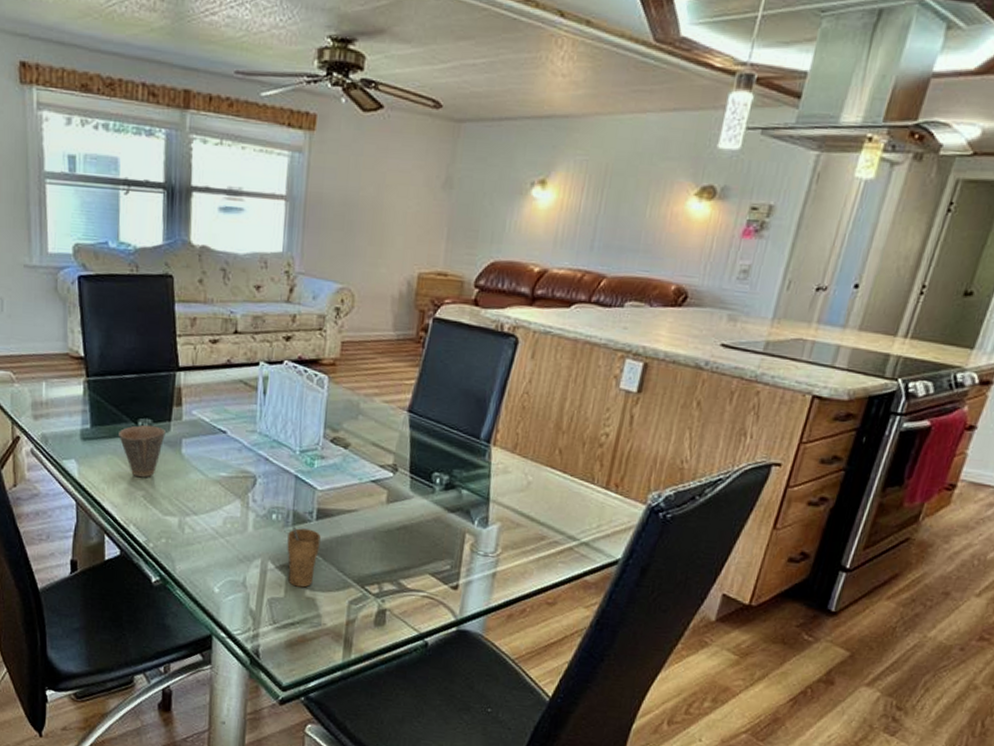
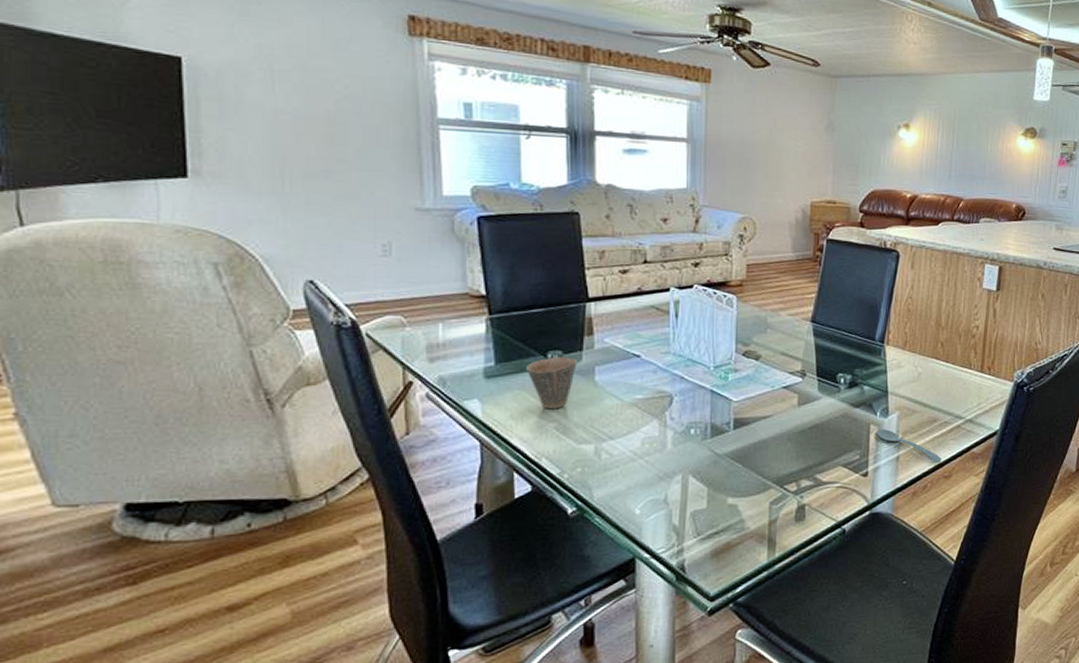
cup: present [287,526,321,588] -> none [707,438,739,496]
spoon: none [471,540,546,586] -> present [876,429,941,462]

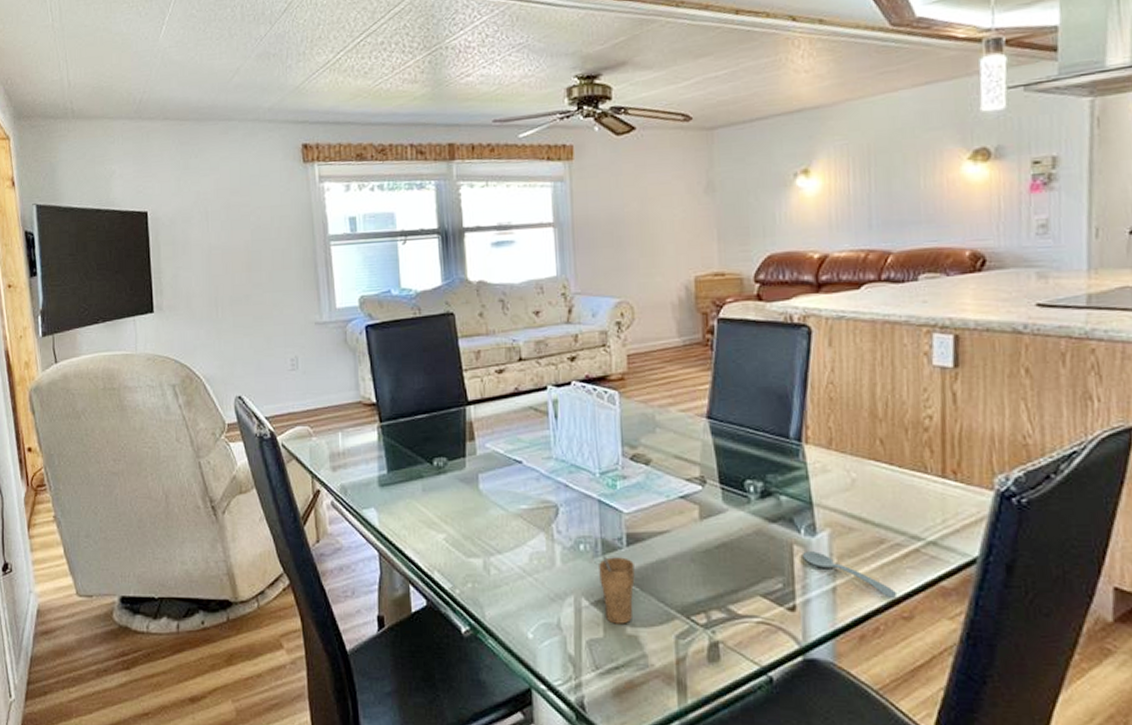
cup: present [526,356,577,410] -> none [415,463,461,520]
cup: none [707,438,739,496] -> present [599,556,635,624]

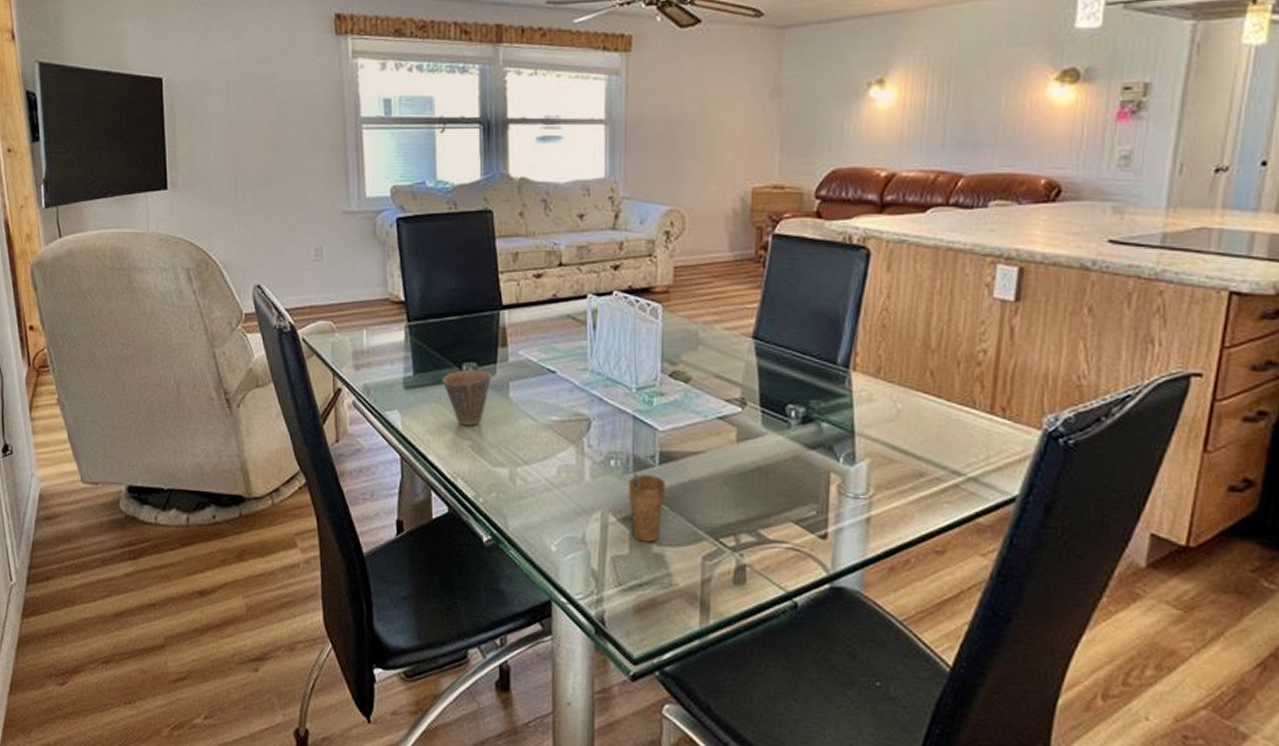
cup: none [415,463,461,520] -> present [443,369,491,427]
spoon: present [802,551,896,598] -> none [838,480,930,532]

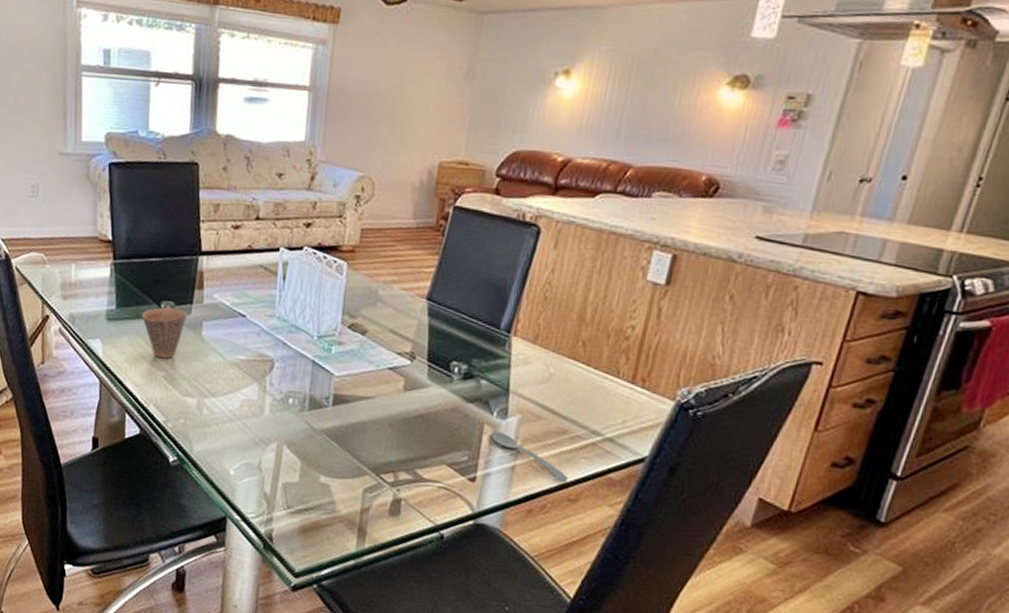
cup: present [629,473,665,543] -> none [302,411,337,473]
spoon: none [838,480,930,532] -> present [490,432,568,482]

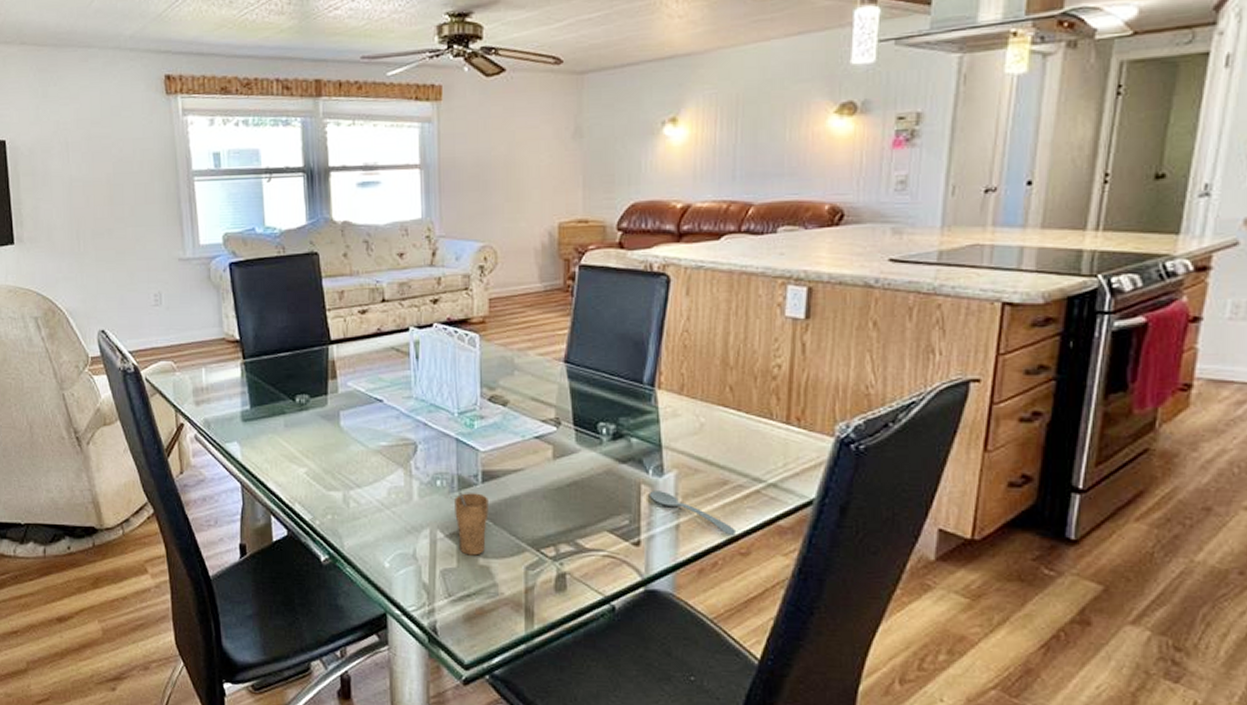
cup: present [142,306,187,359] -> none [278,401,323,454]
cup: none [302,411,337,473] -> present [455,491,489,556]

